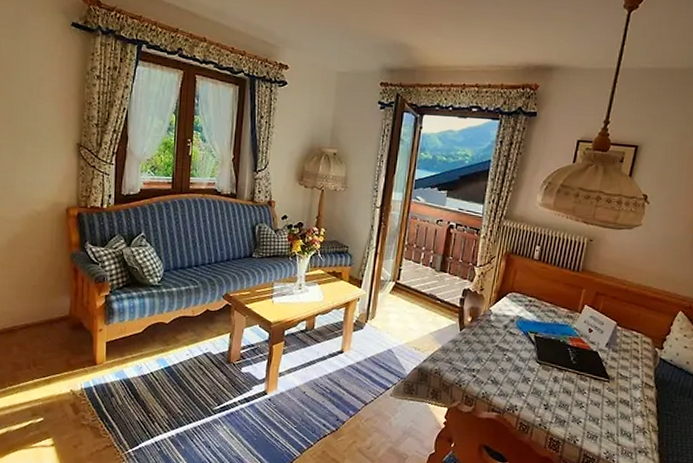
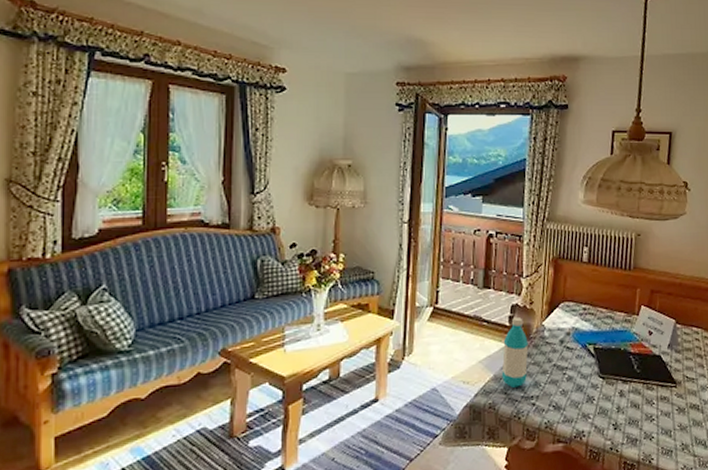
water bottle: none [448,300,475,360] -> present [501,318,529,388]

